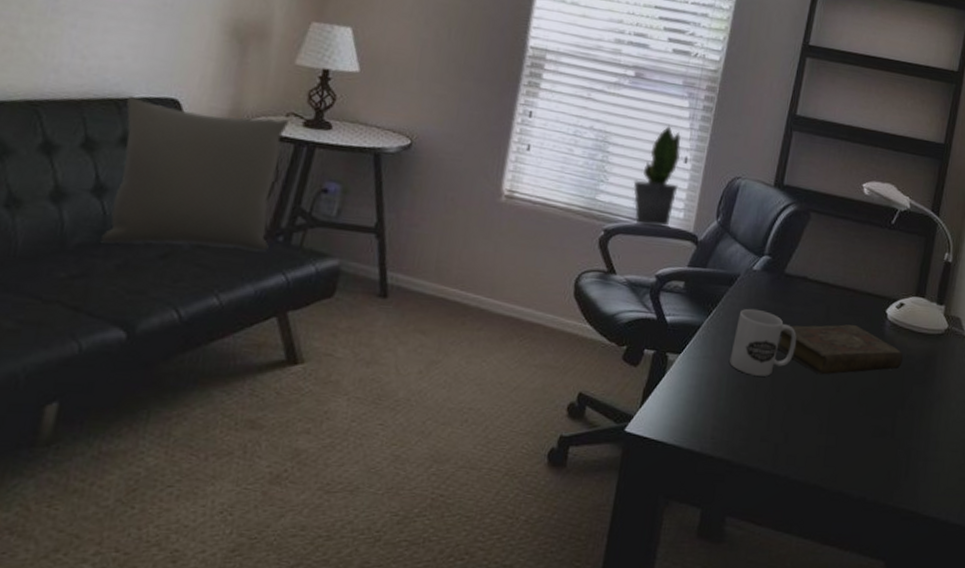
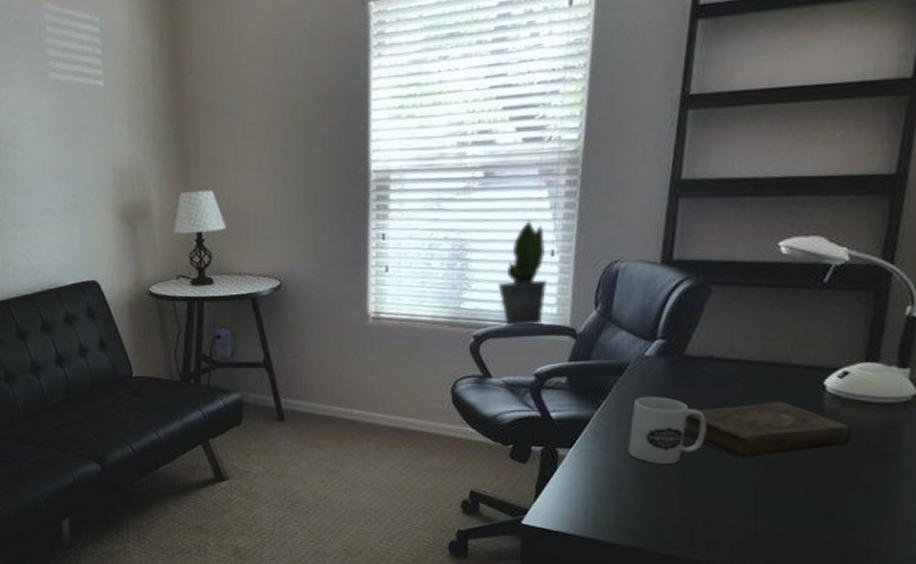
pillow: present [99,96,289,251] -> none [63,282,185,400]

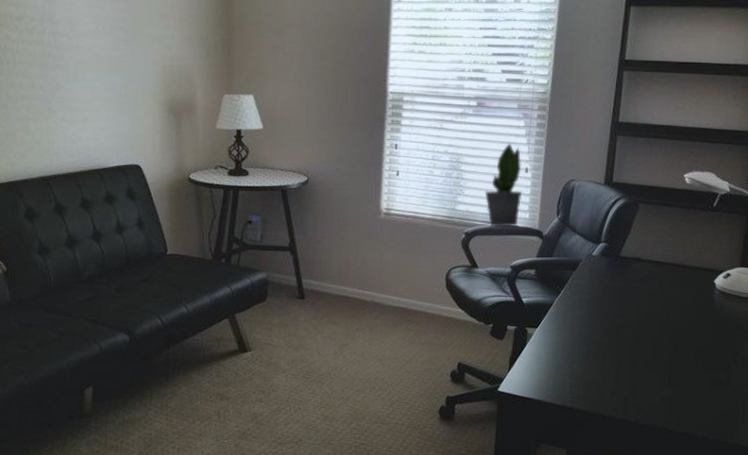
mug: present [628,396,706,464] -> none [579,287,635,342]
book: present [684,402,852,458] -> none [619,295,733,338]

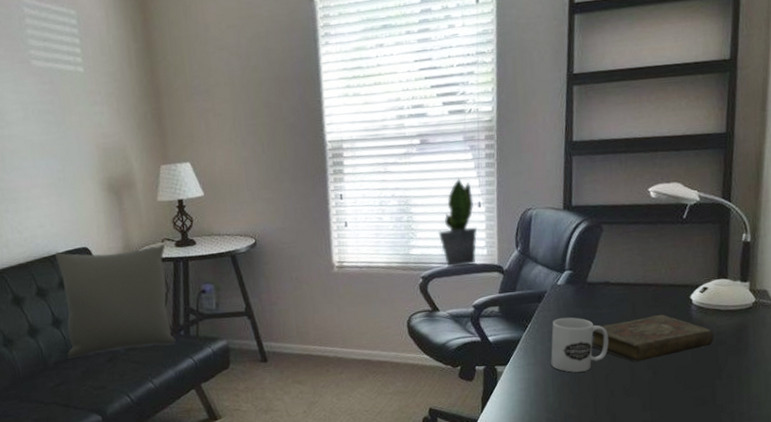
pillow: none [102,166,217,274] -> present [55,244,176,359]
mug: none [579,287,635,342] -> present [550,317,609,373]
book: none [619,295,733,338] -> present [592,315,714,362]

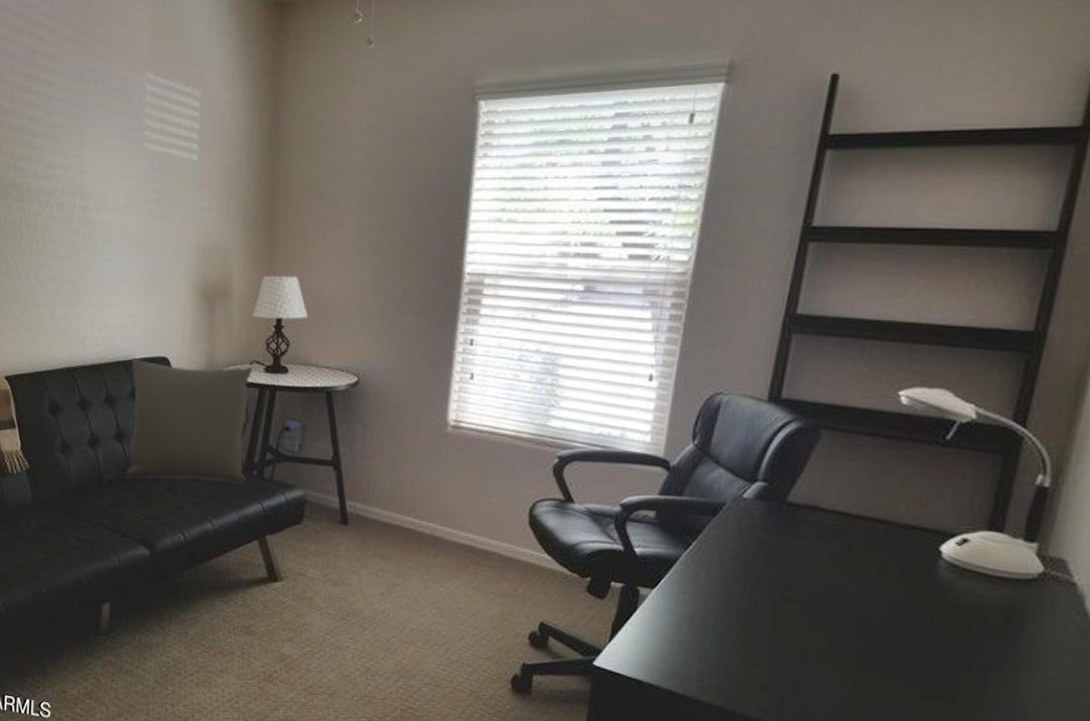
potted plant: present [438,178,478,267] -> none [588,340,644,452]
mug: present [550,317,609,373] -> none [716,541,806,619]
book: present [592,315,714,362] -> none [780,562,968,621]

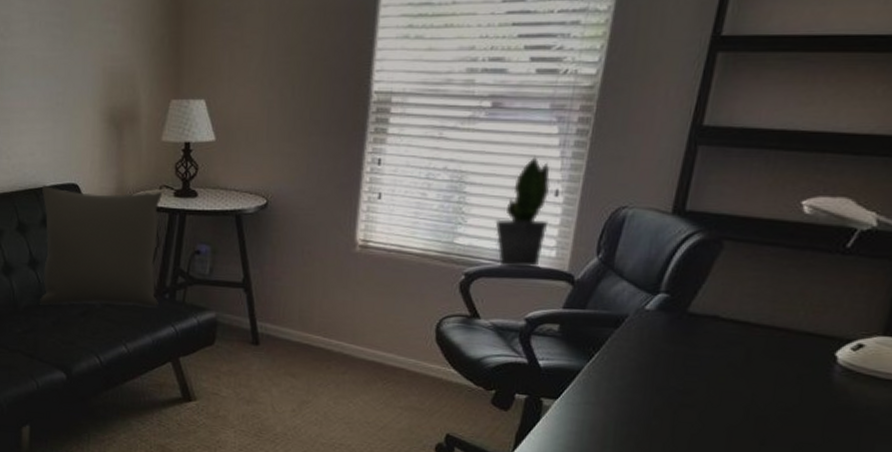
potted plant: none [588,340,644,452] -> present [495,156,551,268]

